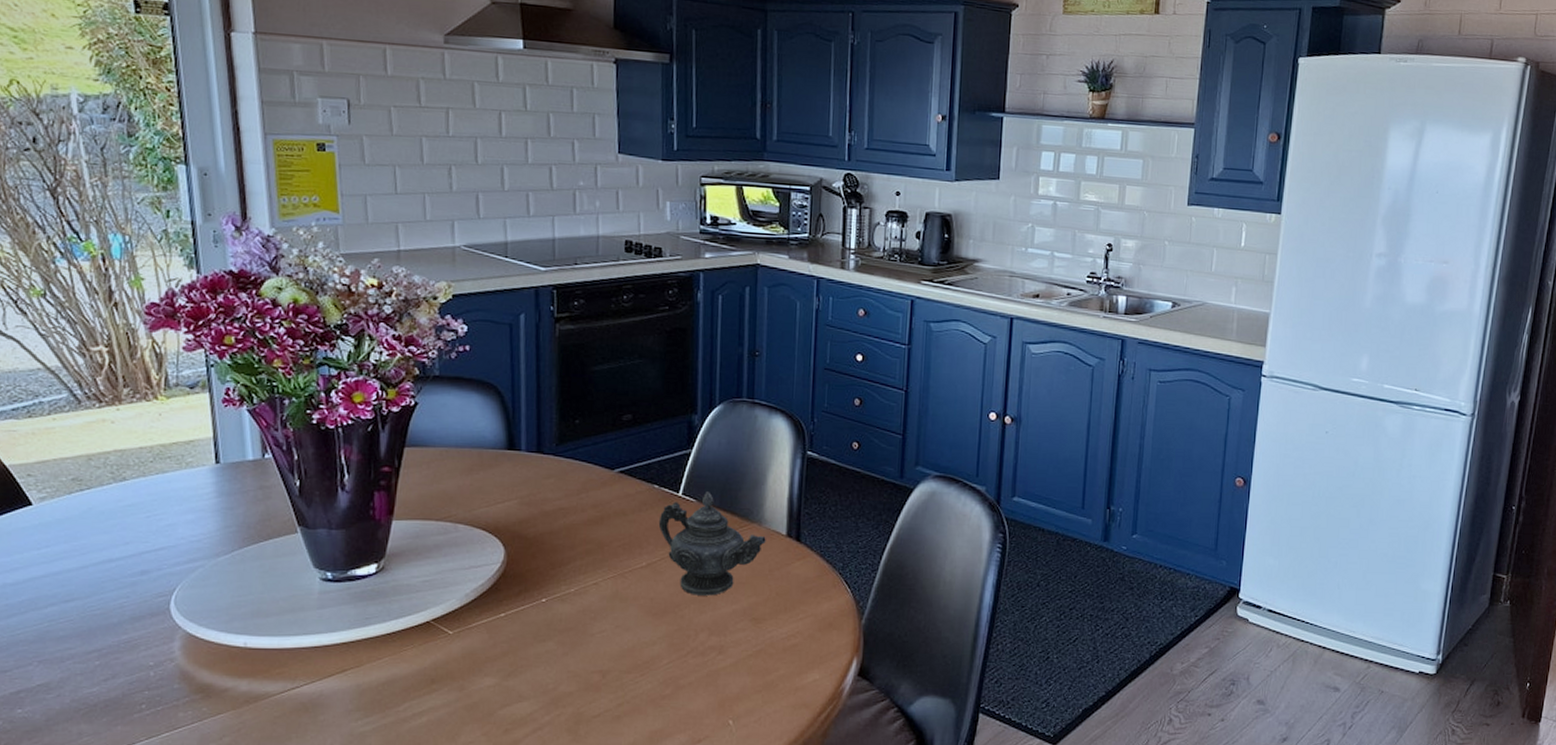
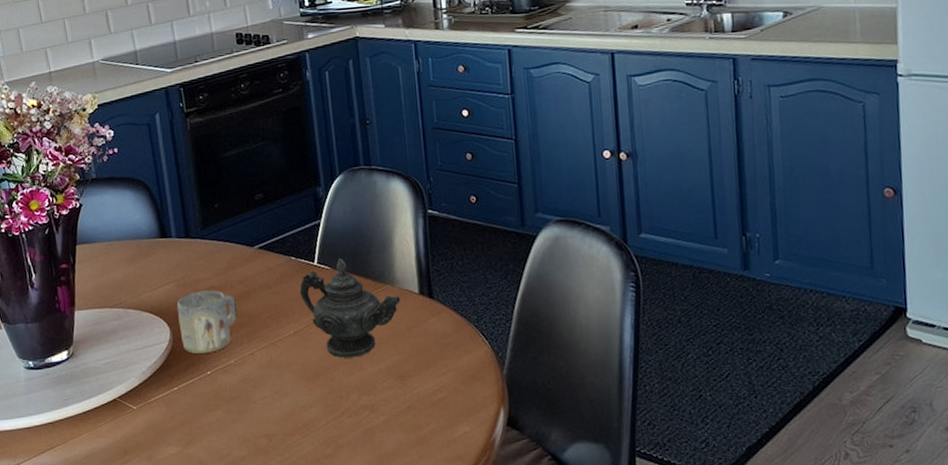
mug: none [516,511,587,579] -> present [177,290,238,354]

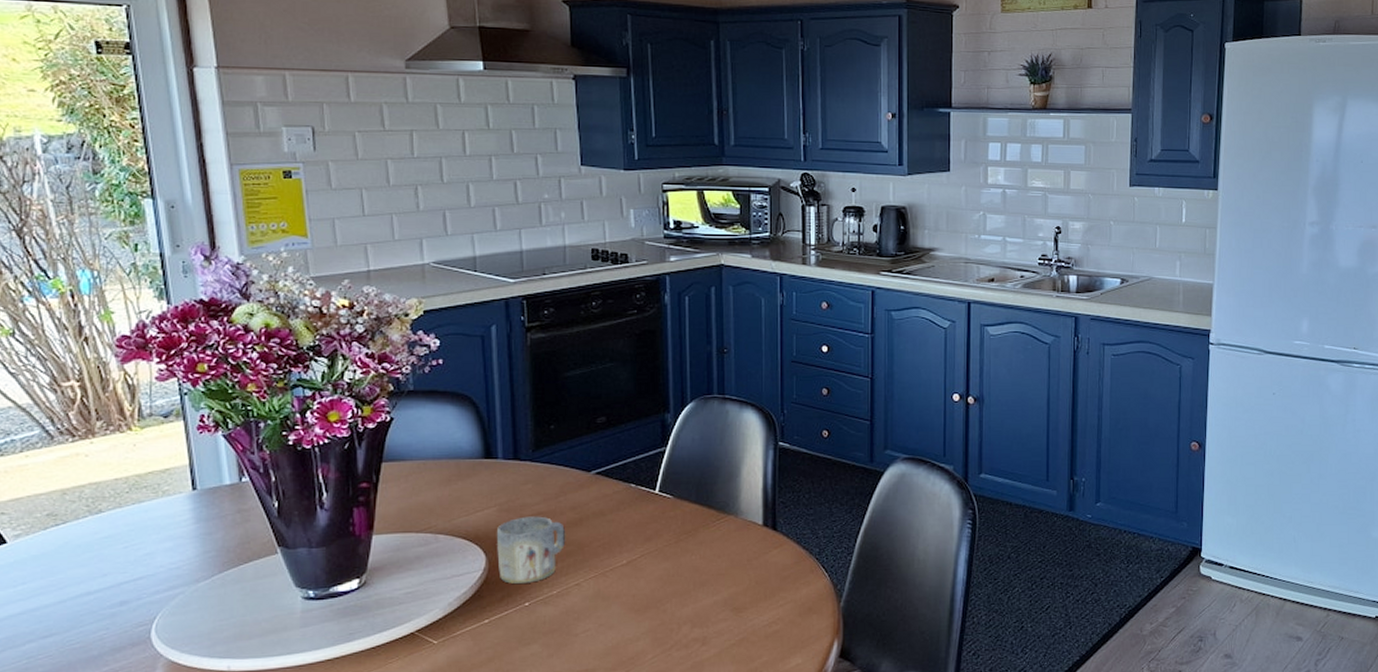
teapot: present [299,258,400,358] -> none [637,487,743,589]

